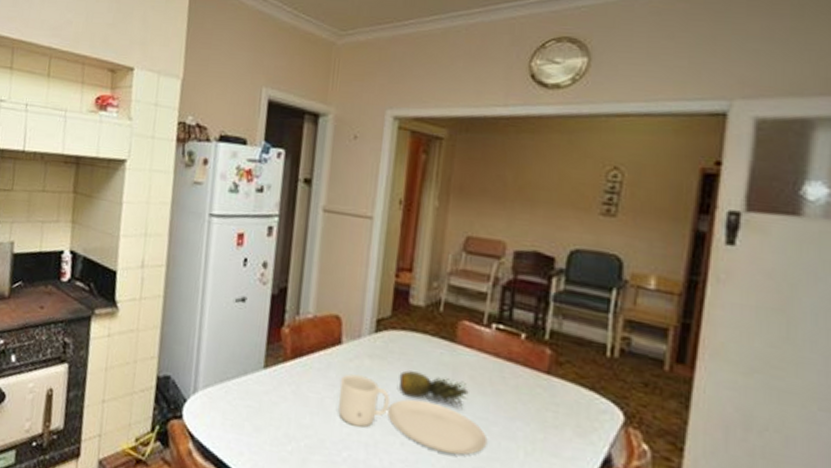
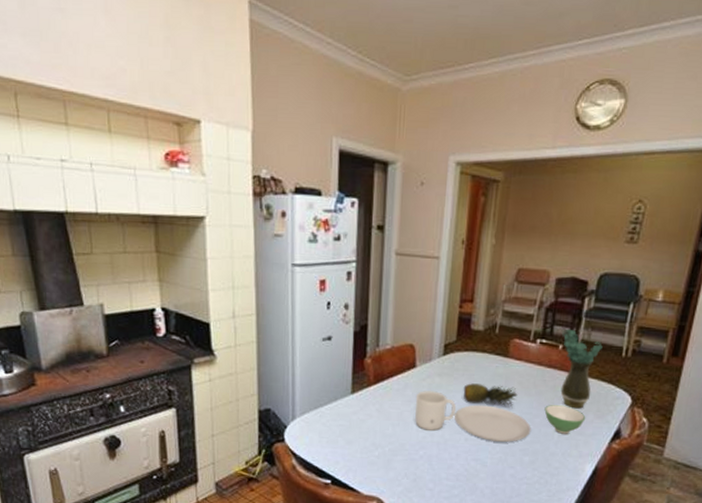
bowl: none [505,410,562,454] -> present [544,404,586,434]
vase: none [524,311,579,421] -> present [560,327,603,409]

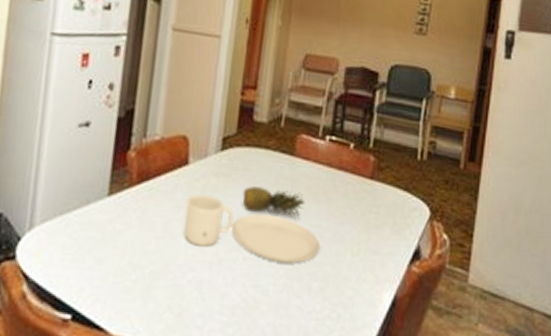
bowl: present [544,404,586,434] -> none [335,215,382,253]
vase: present [560,327,603,409] -> none [353,123,397,222]

